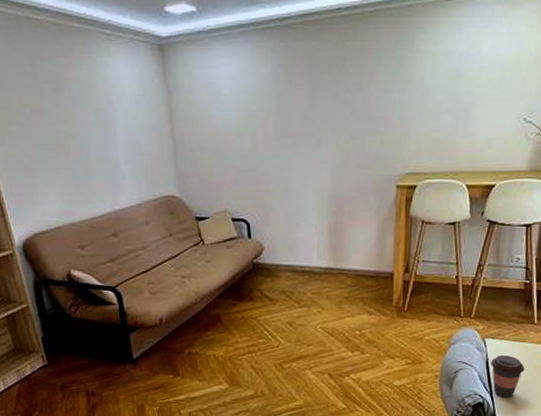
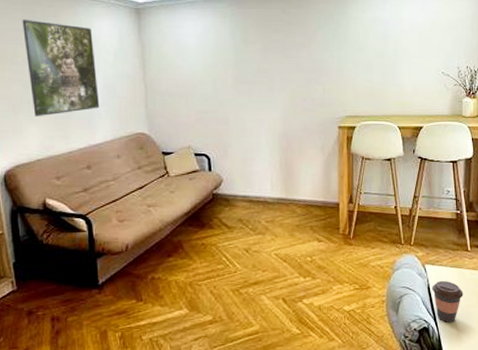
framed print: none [25,60,123,179] -> present [22,19,100,117]

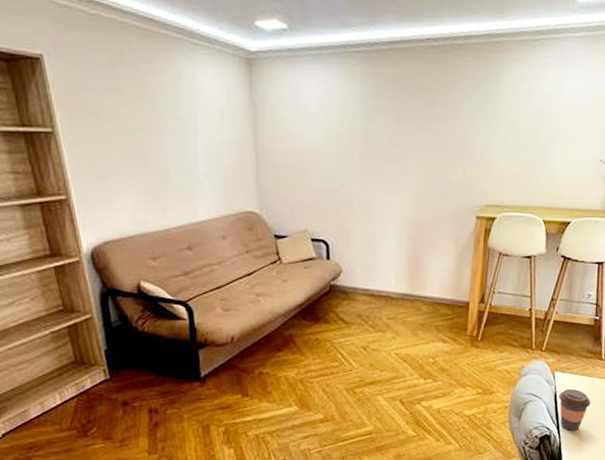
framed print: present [22,19,100,117] -> none [107,62,203,186]

